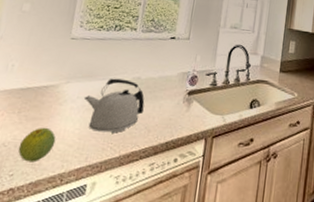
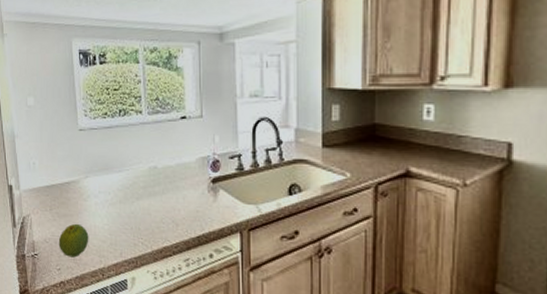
kettle: present [83,78,145,133] -> none [105,169,168,228]

